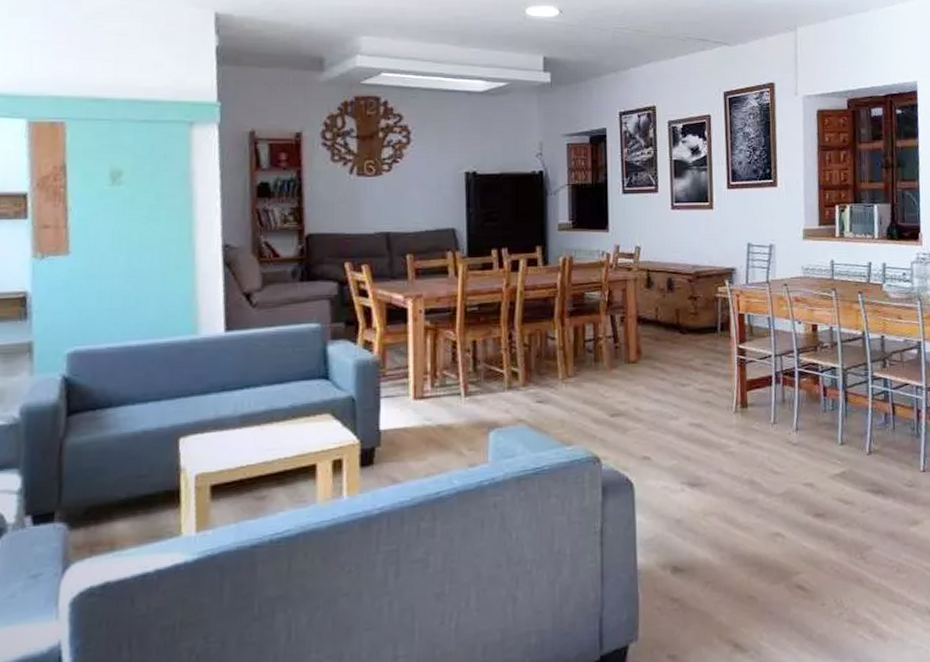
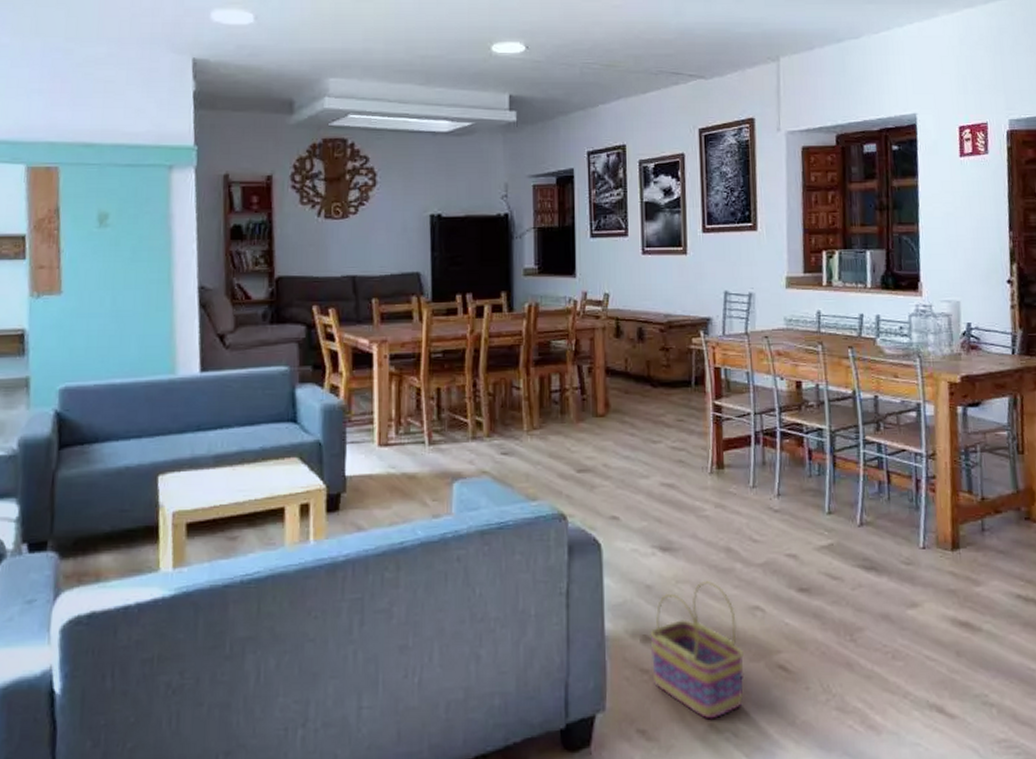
basket: none [679,512,766,640] -> present [650,581,744,719]

